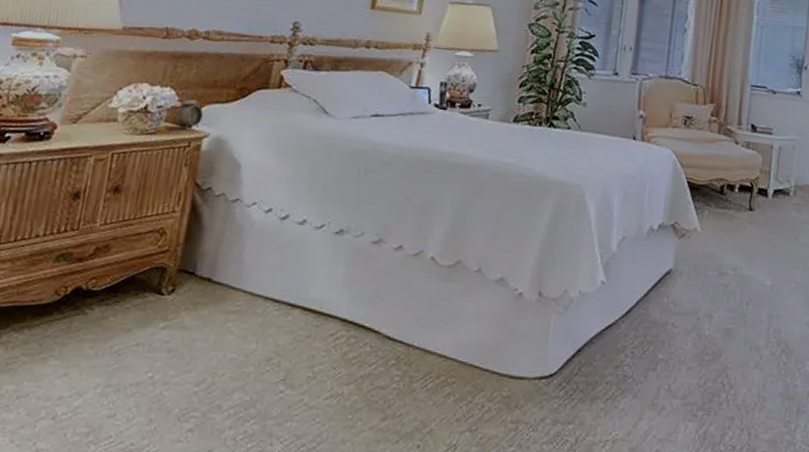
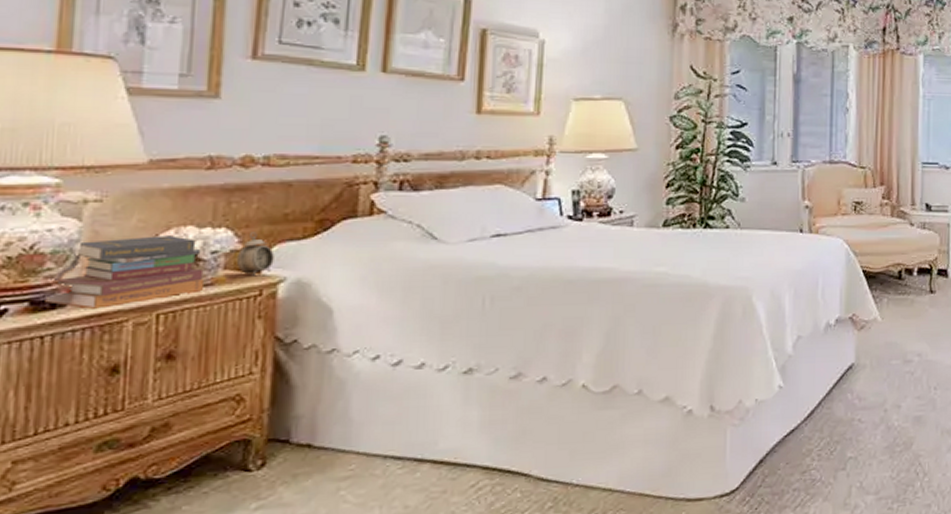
books: none [36,88,151,144] -> present [45,236,204,309]

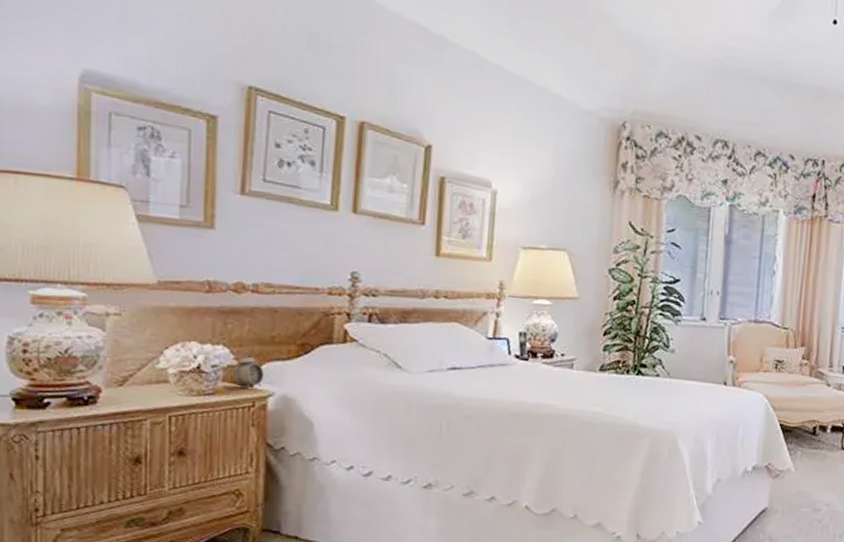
books: present [45,236,204,309] -> none [79,348,206,408]

